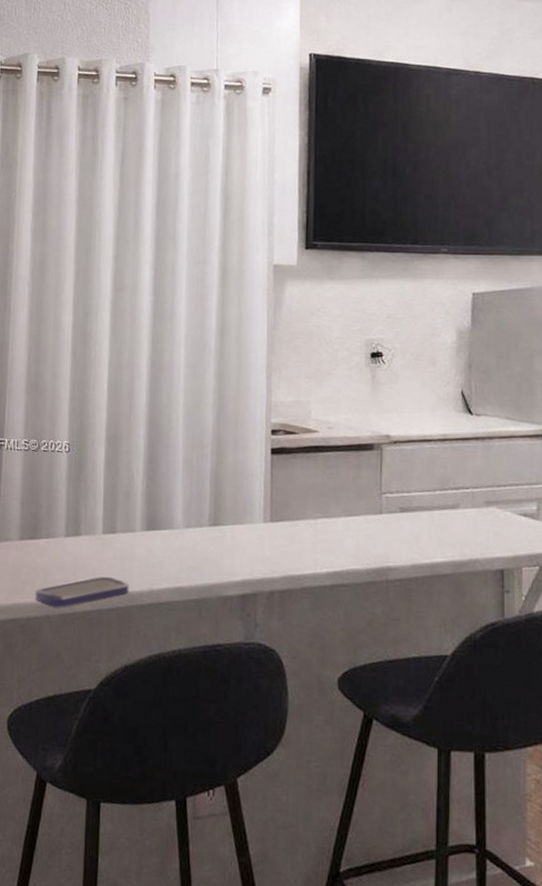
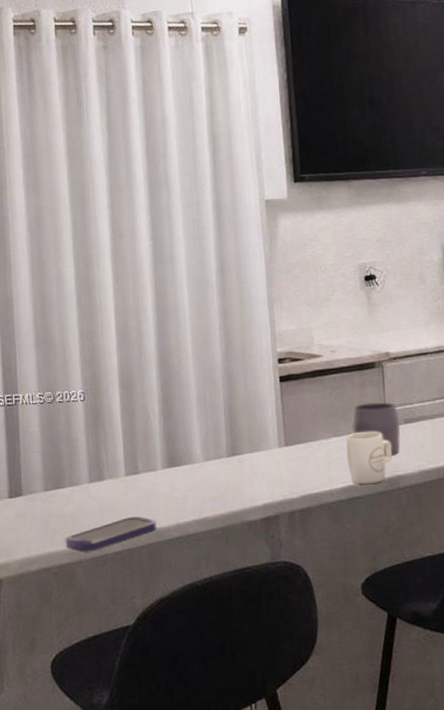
mug: none [335,515,384,573] -> present [346,431,393,485]
mug: none [343,485,395,544] -> present [351,402,401,456]

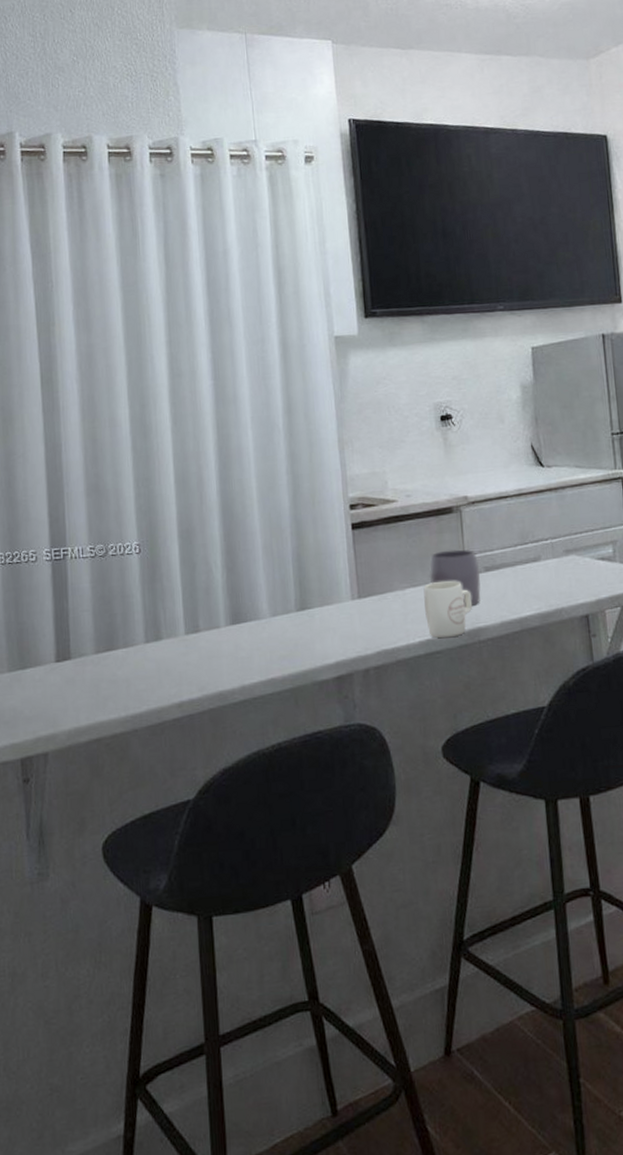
mobile phone: present [65,516,157,551] -> none [118,678,220,719]

